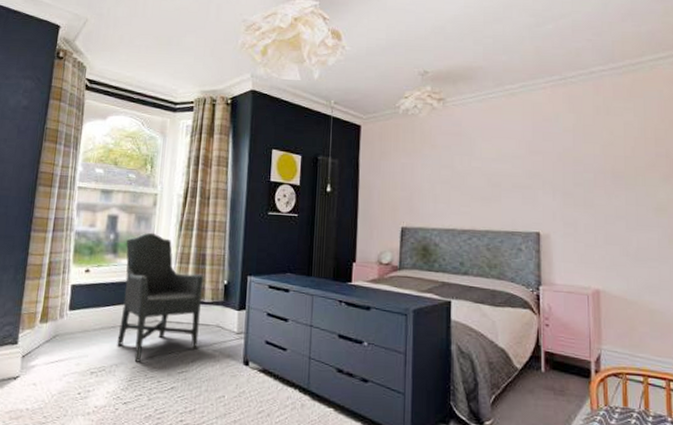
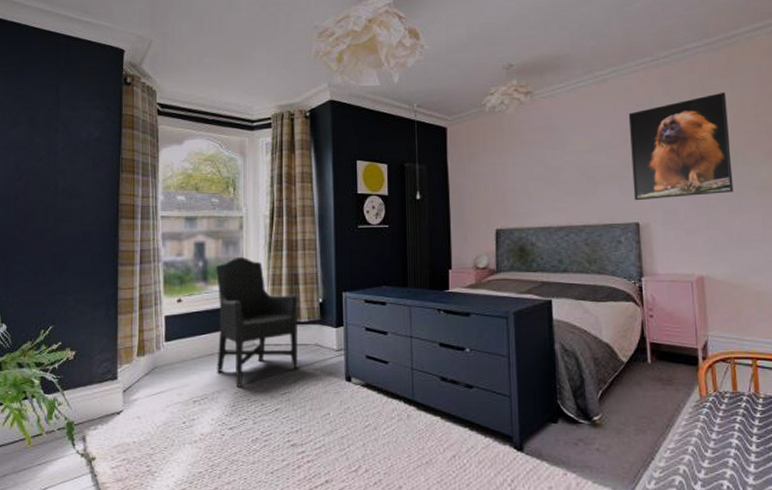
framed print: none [535,114,632,212] -> present [628,92,734,201]

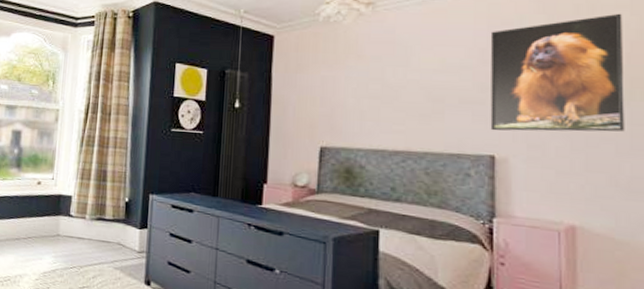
chair: present [216,256,298,387] -> none [21,147,105,275]

